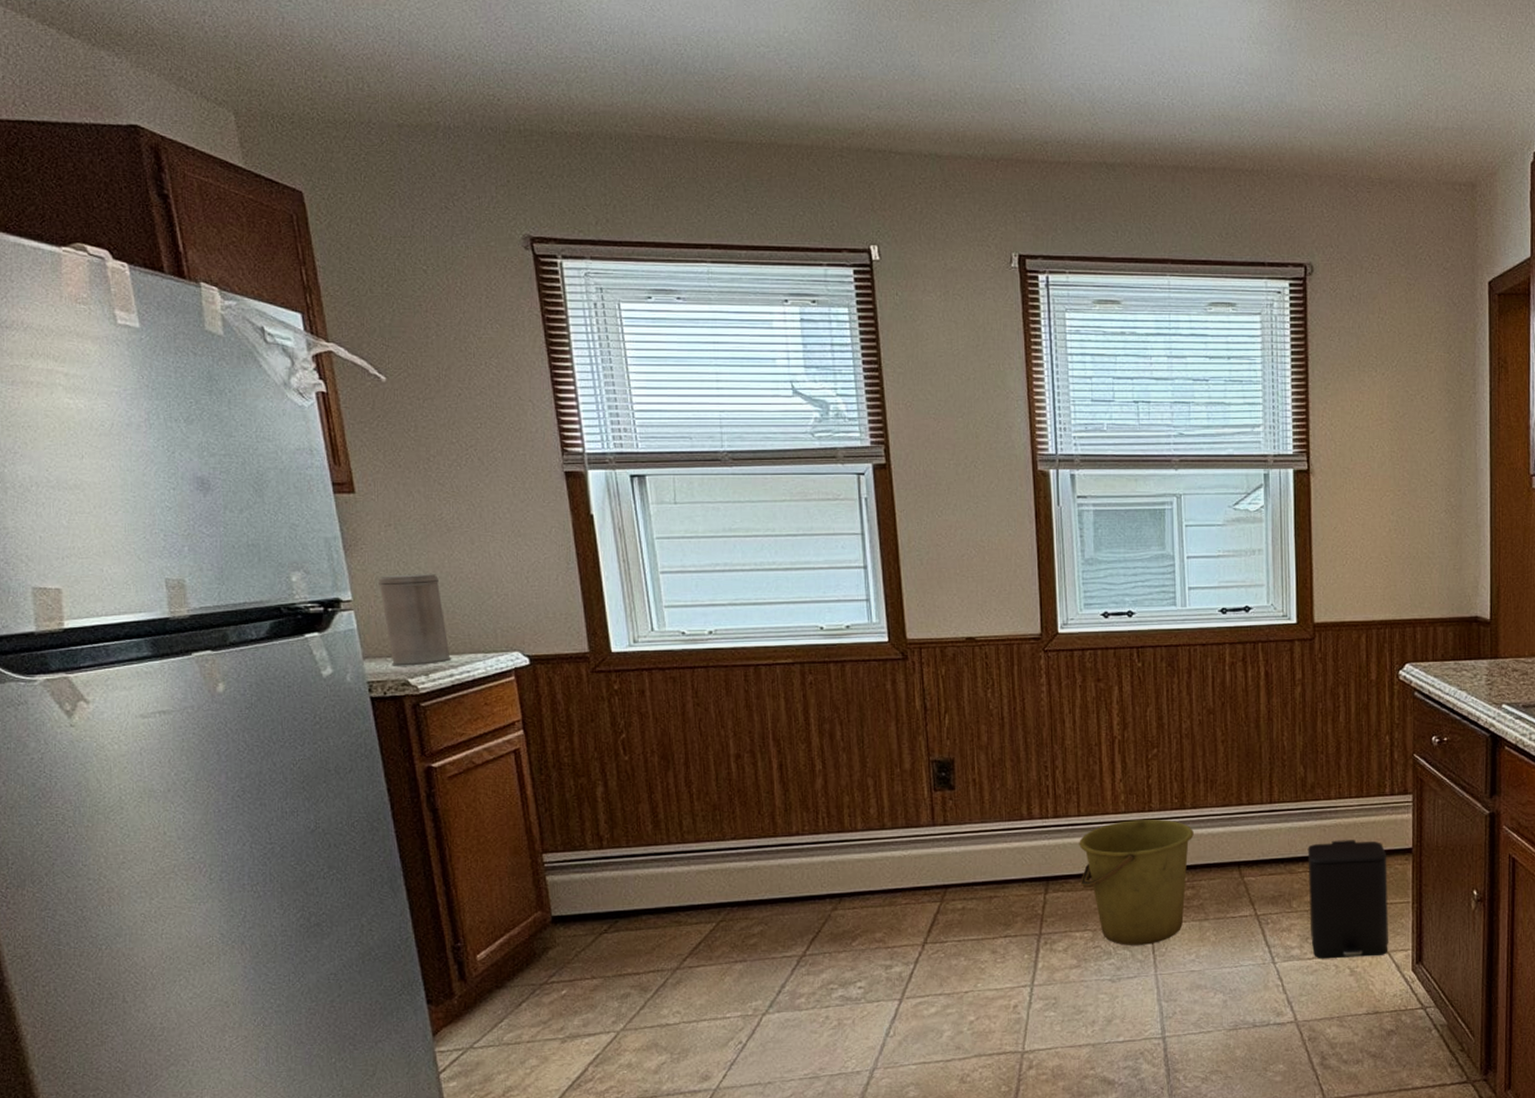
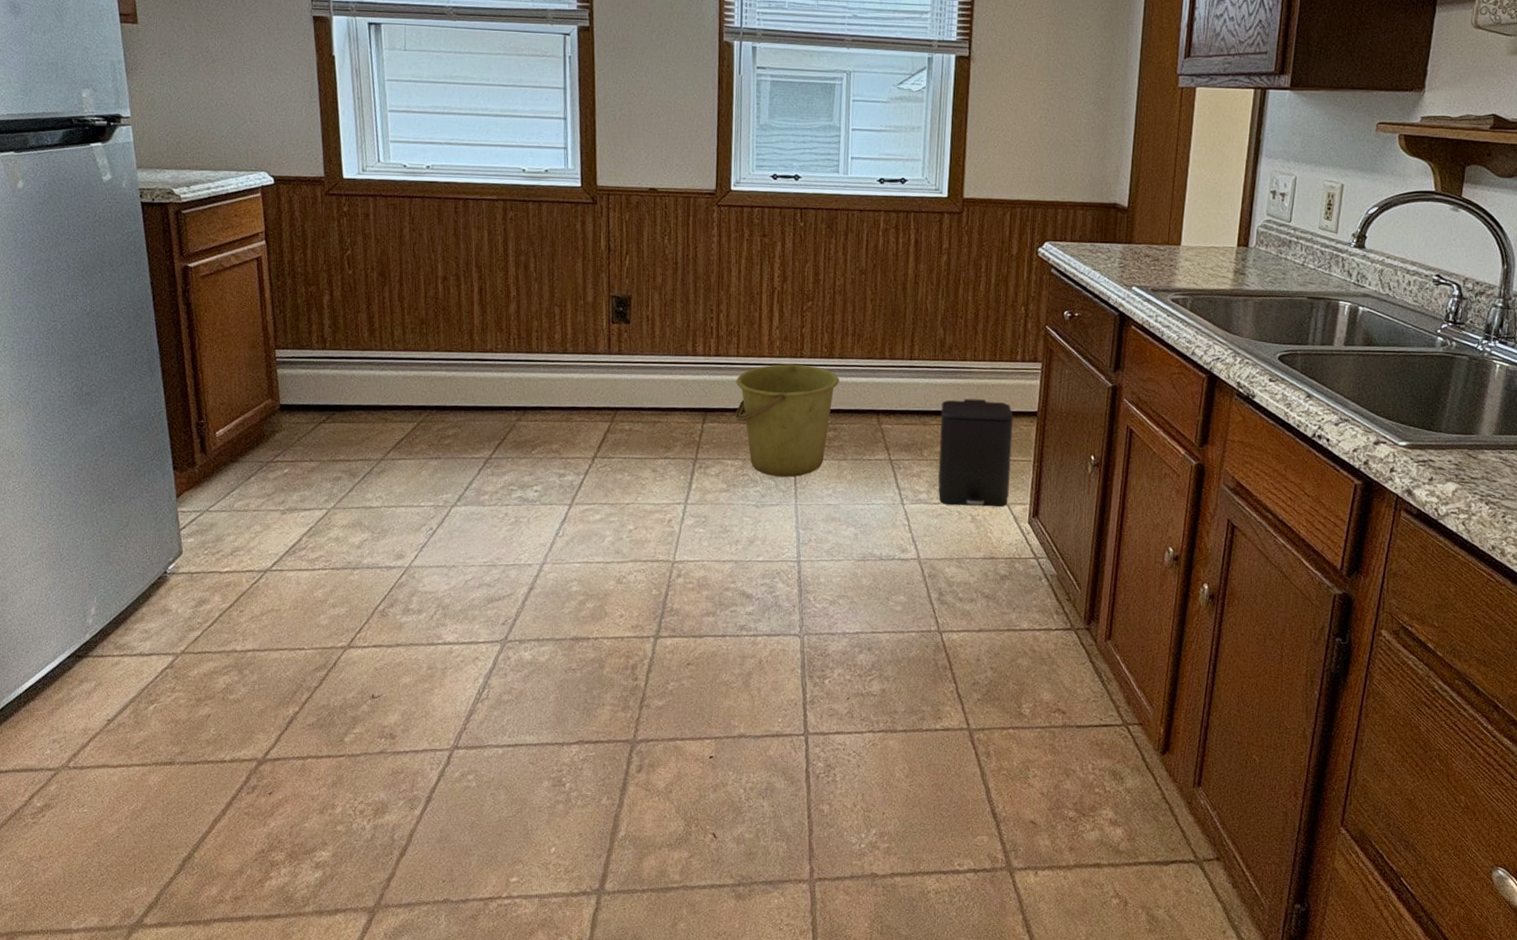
canister: present [378,574,452,666] -> none [153,97,210,178]

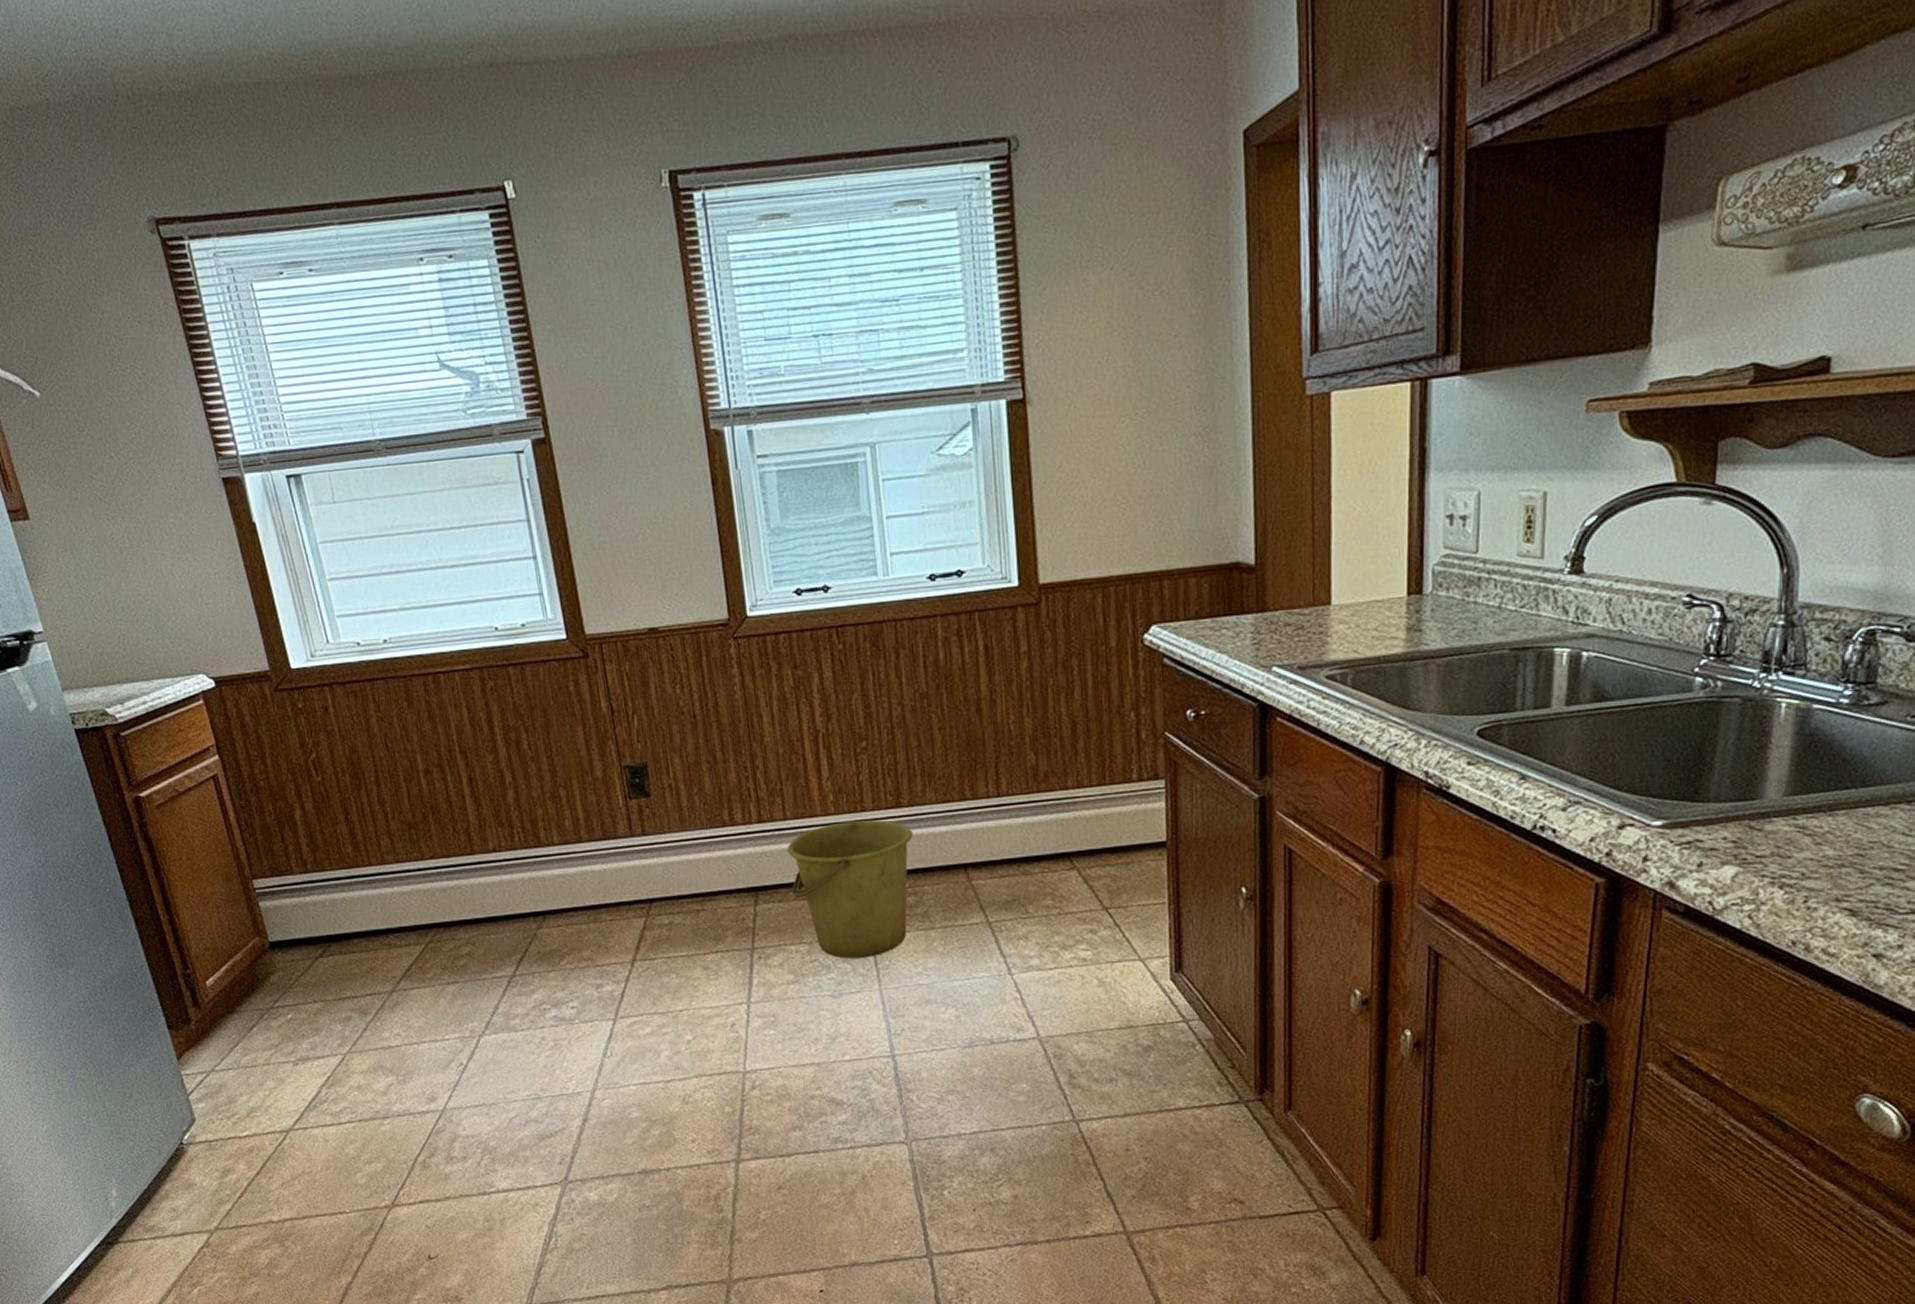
pedal bin: present [938,398,1014,507] -> none [1043,834,1142,968]

